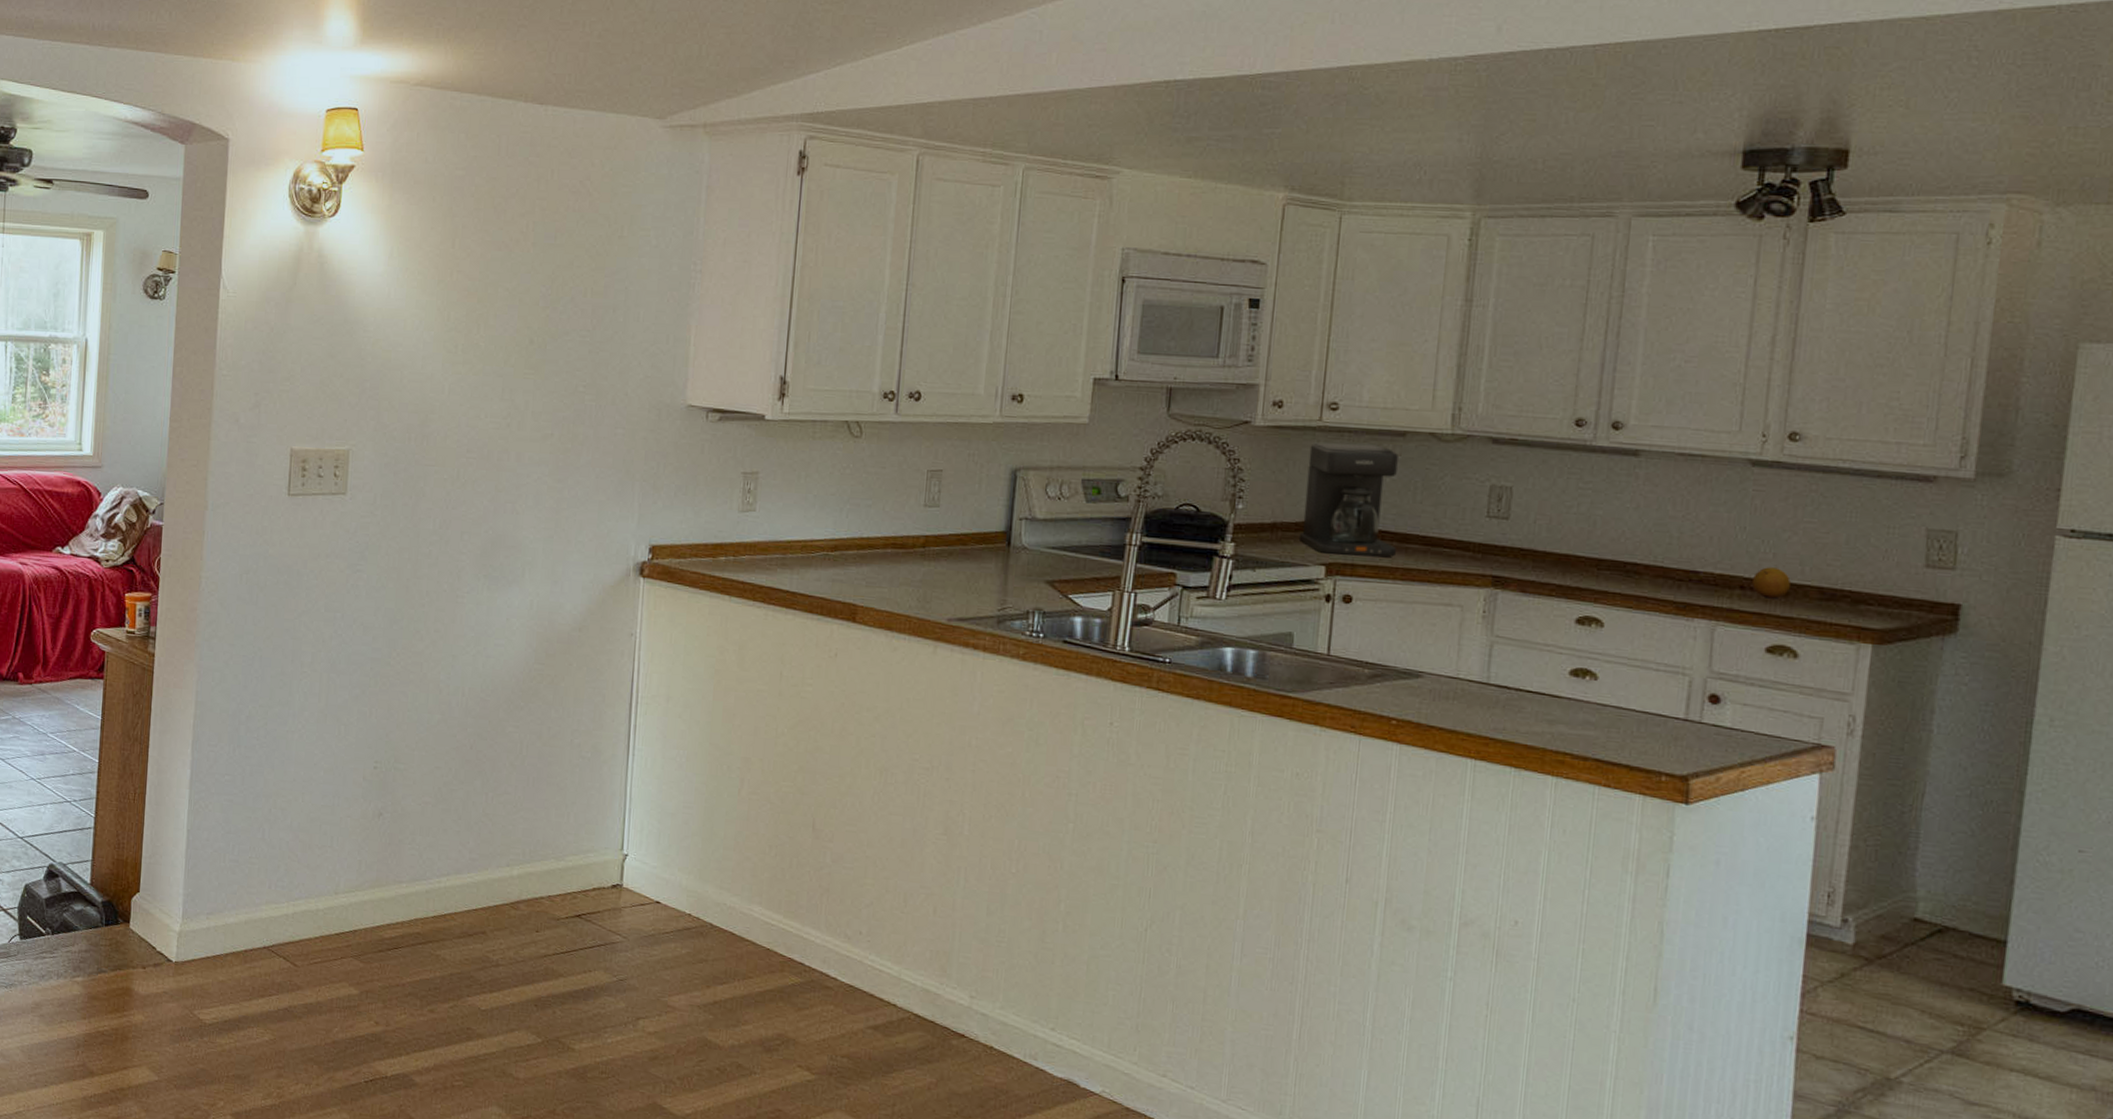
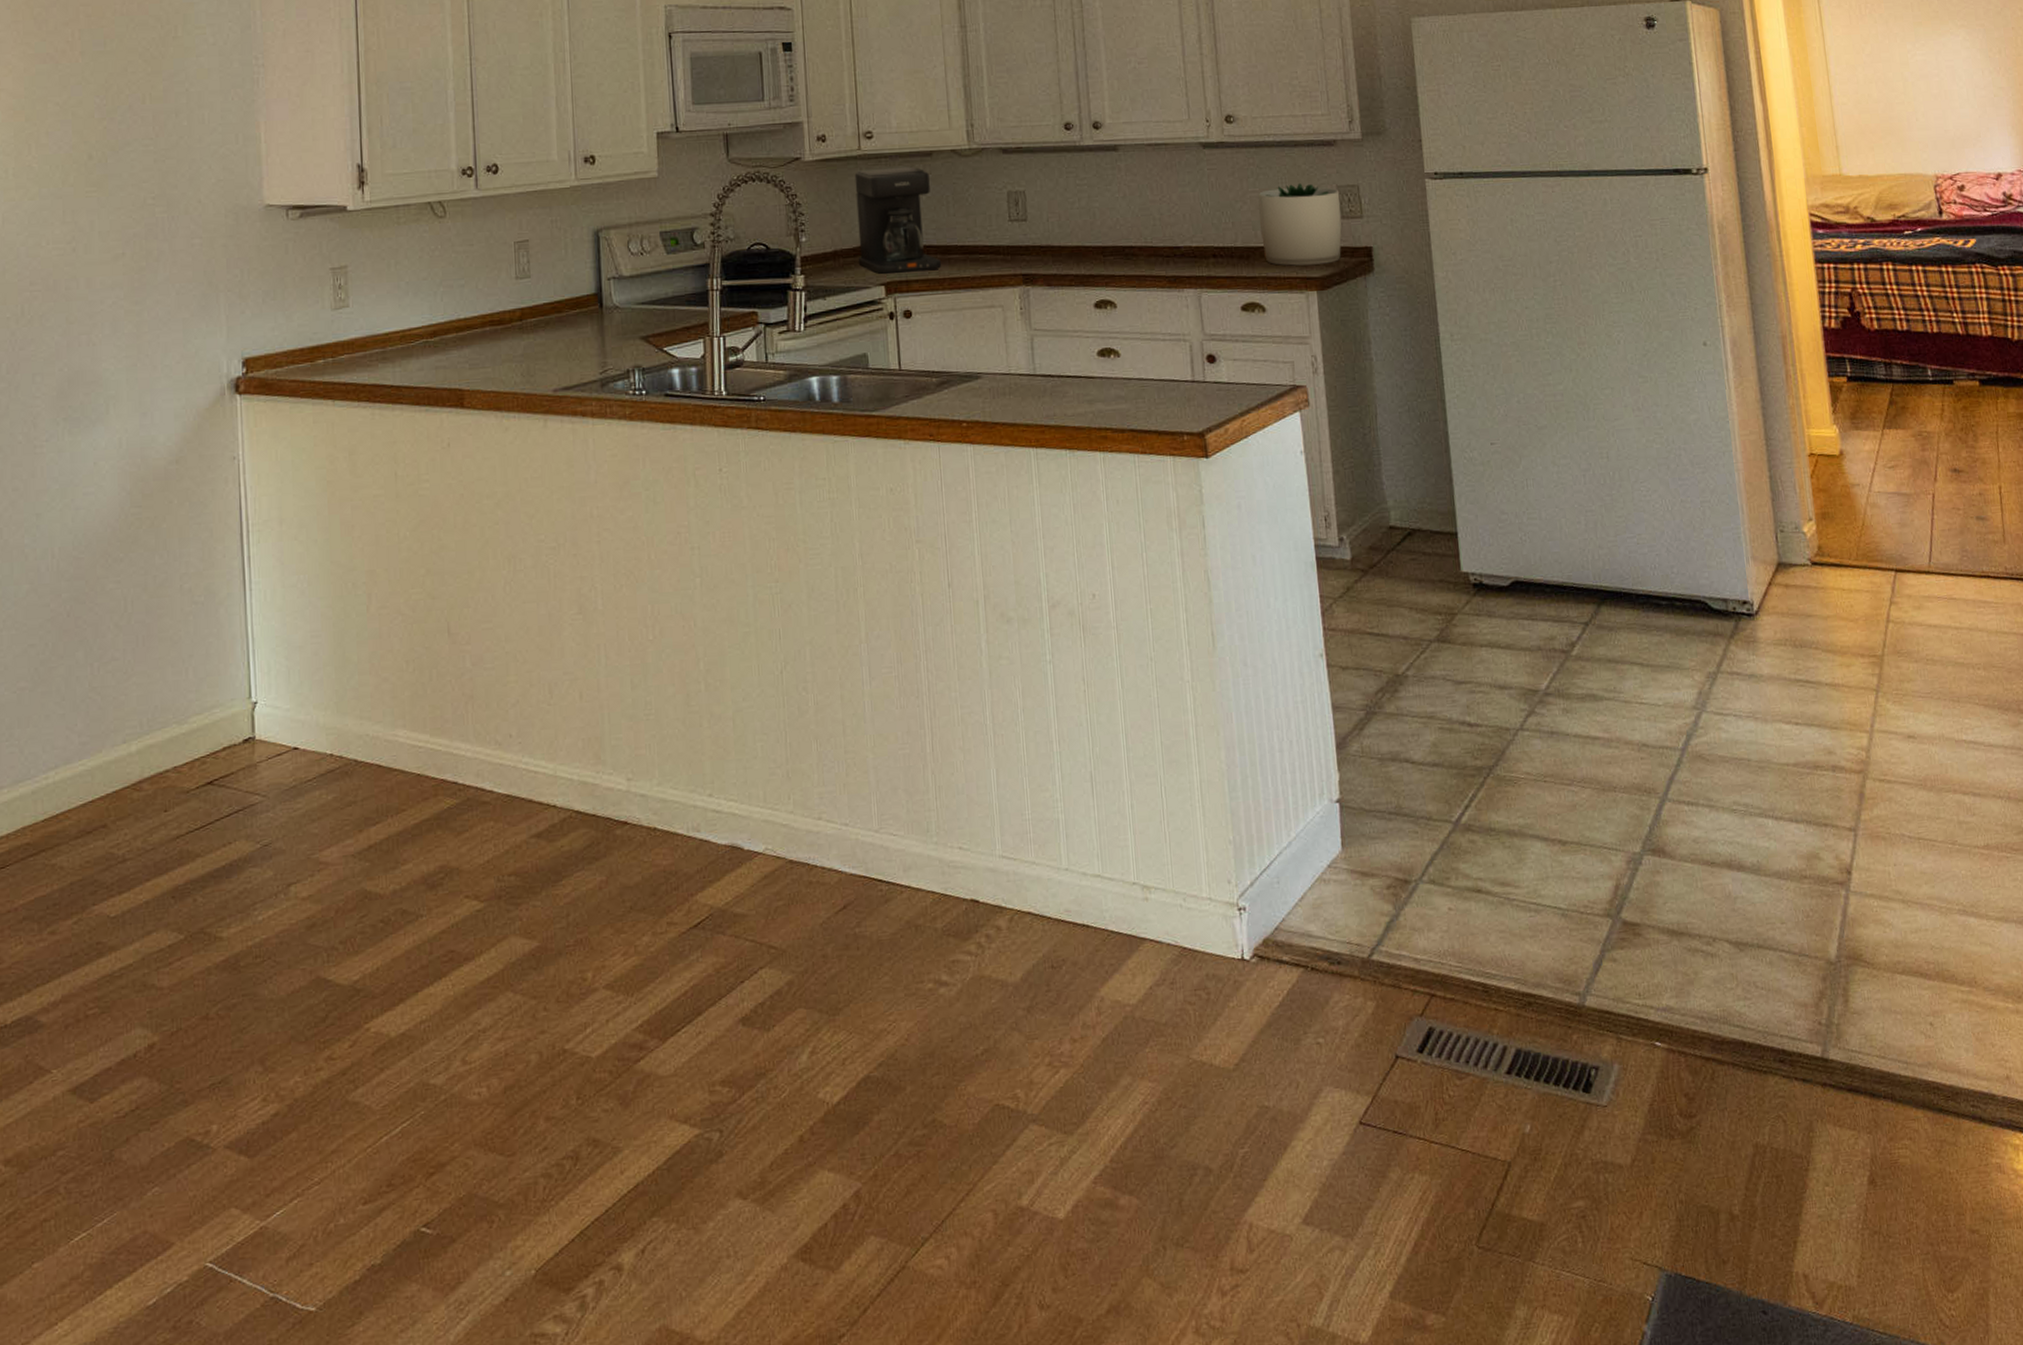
fruit: present [1751,567,1791,599] -> none [1220,235,1249,263]
planter: none [1809,520,1929,616] -> present [1258,183,1342,266]

